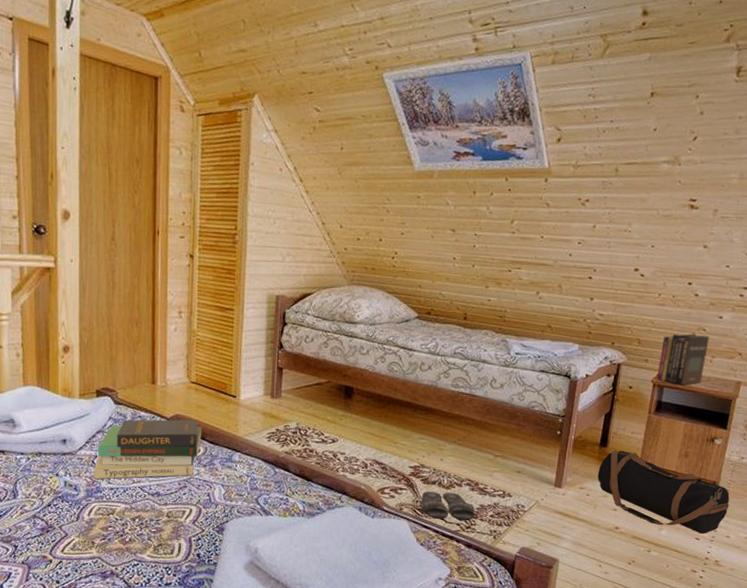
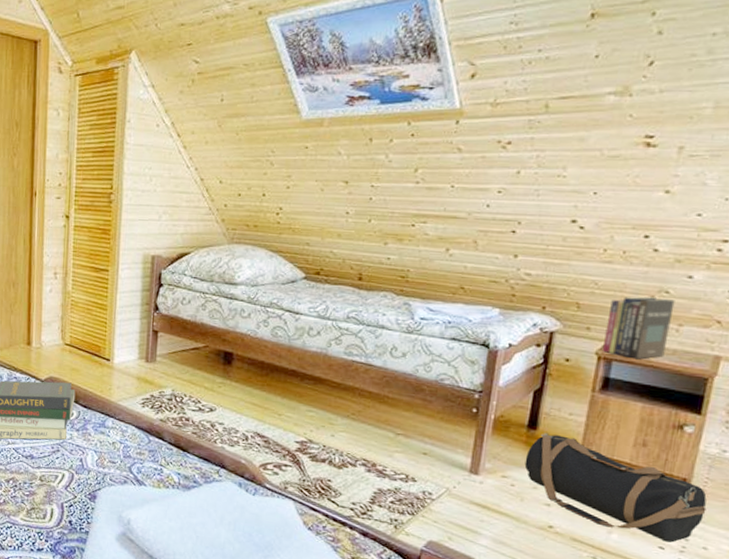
slippers: present [419,491,475,520] -> none [307,469,372,506]

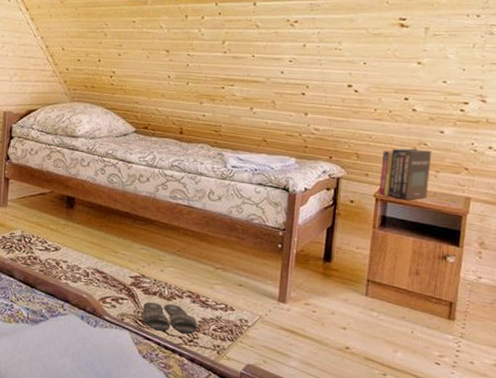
slippers: none [307,469,372,506] -> present [141,301,197,334]
duffel bag: present [524,432,707,543] -> none [323,264,470,359]

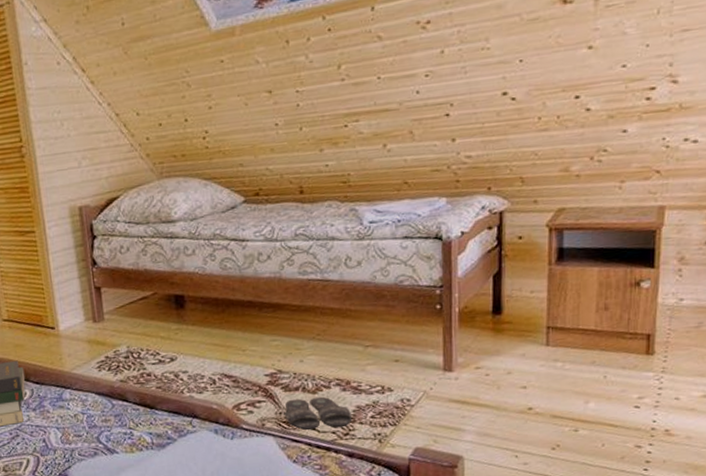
books: present [378,148,432,201] -> none [552,156,614,224]

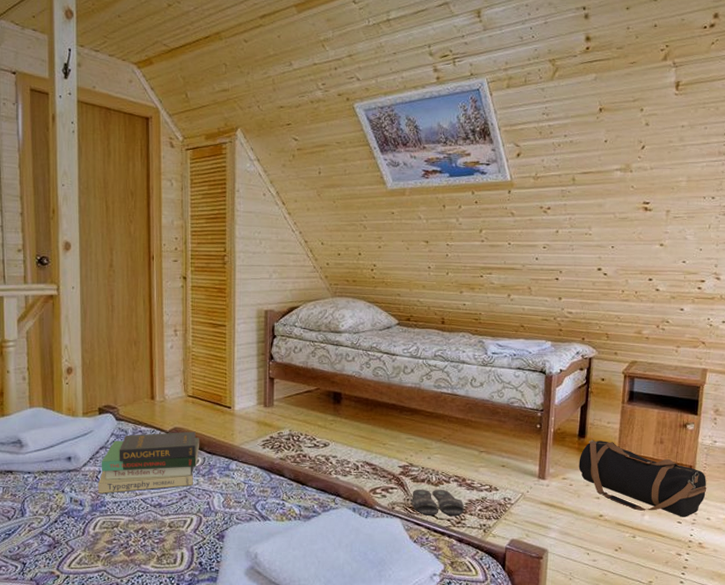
duffel bag: none [495,315,673,400] -> present [578,439,707,517]

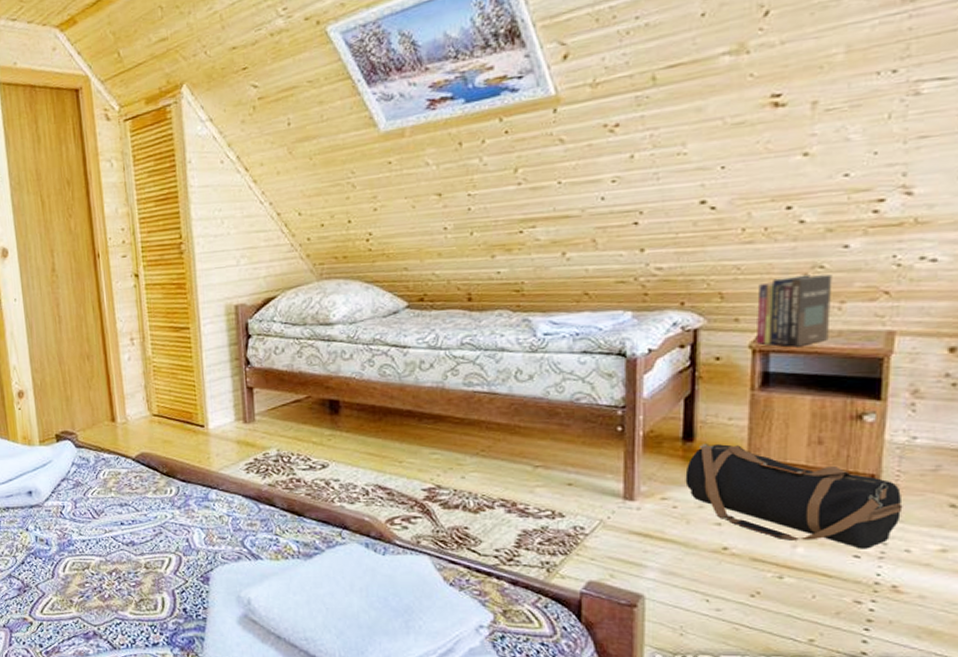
books: present [98,431,200,494] -> none [63,456,172,531]
slippers: present [410,489,464,516] -> none [441,517,516,551]
books: none [626,326,673,375] -> present [755,274,832,347]

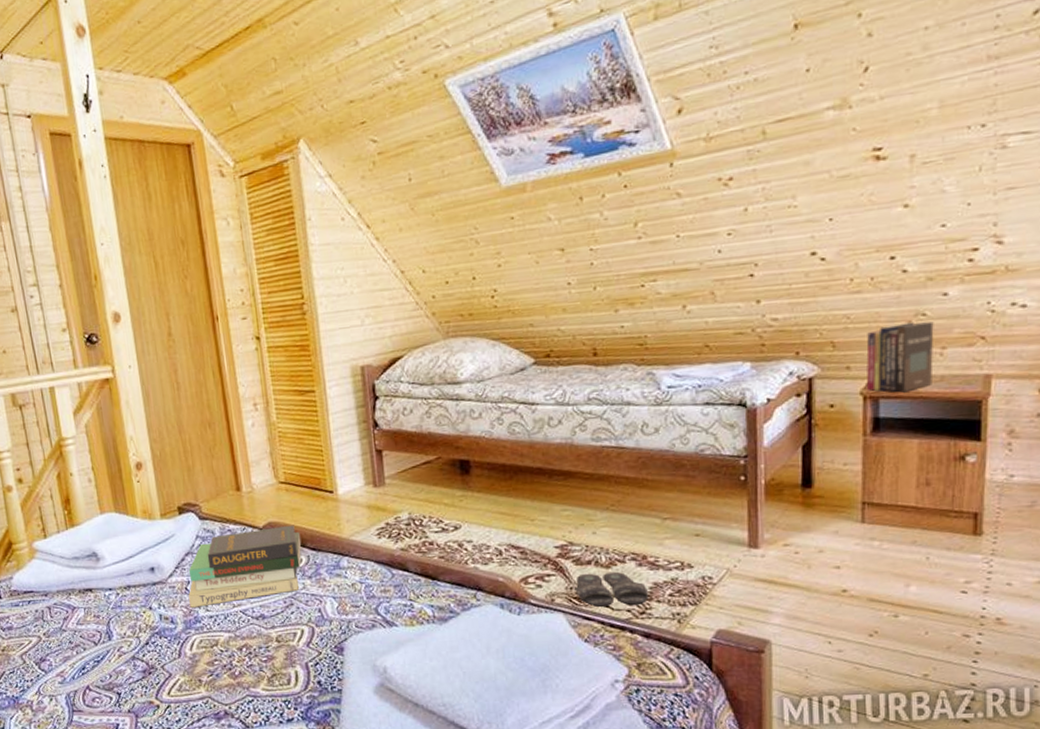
books: none [63,456,172,531] -> present [188,525,302,608]
slippers: none [441,517,516,551] -> present [575,571,648,607]
duffel bag: present [685,443,903,549] -> none [805,489,1004,585]

